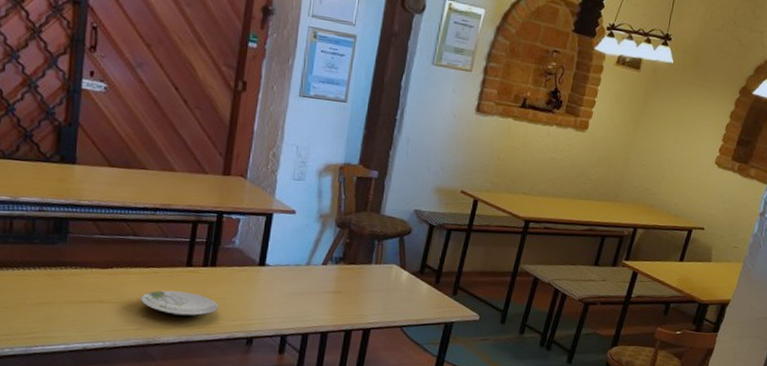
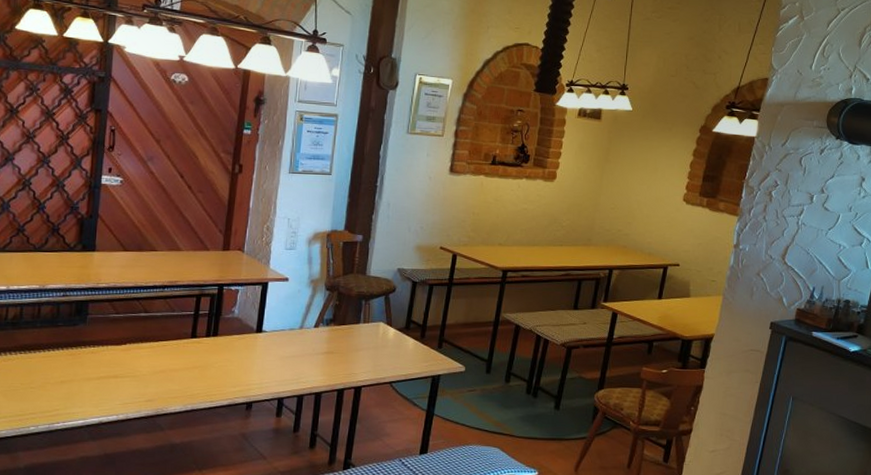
plate: present [141,290,219,316] -> none [150,362,221,385]

